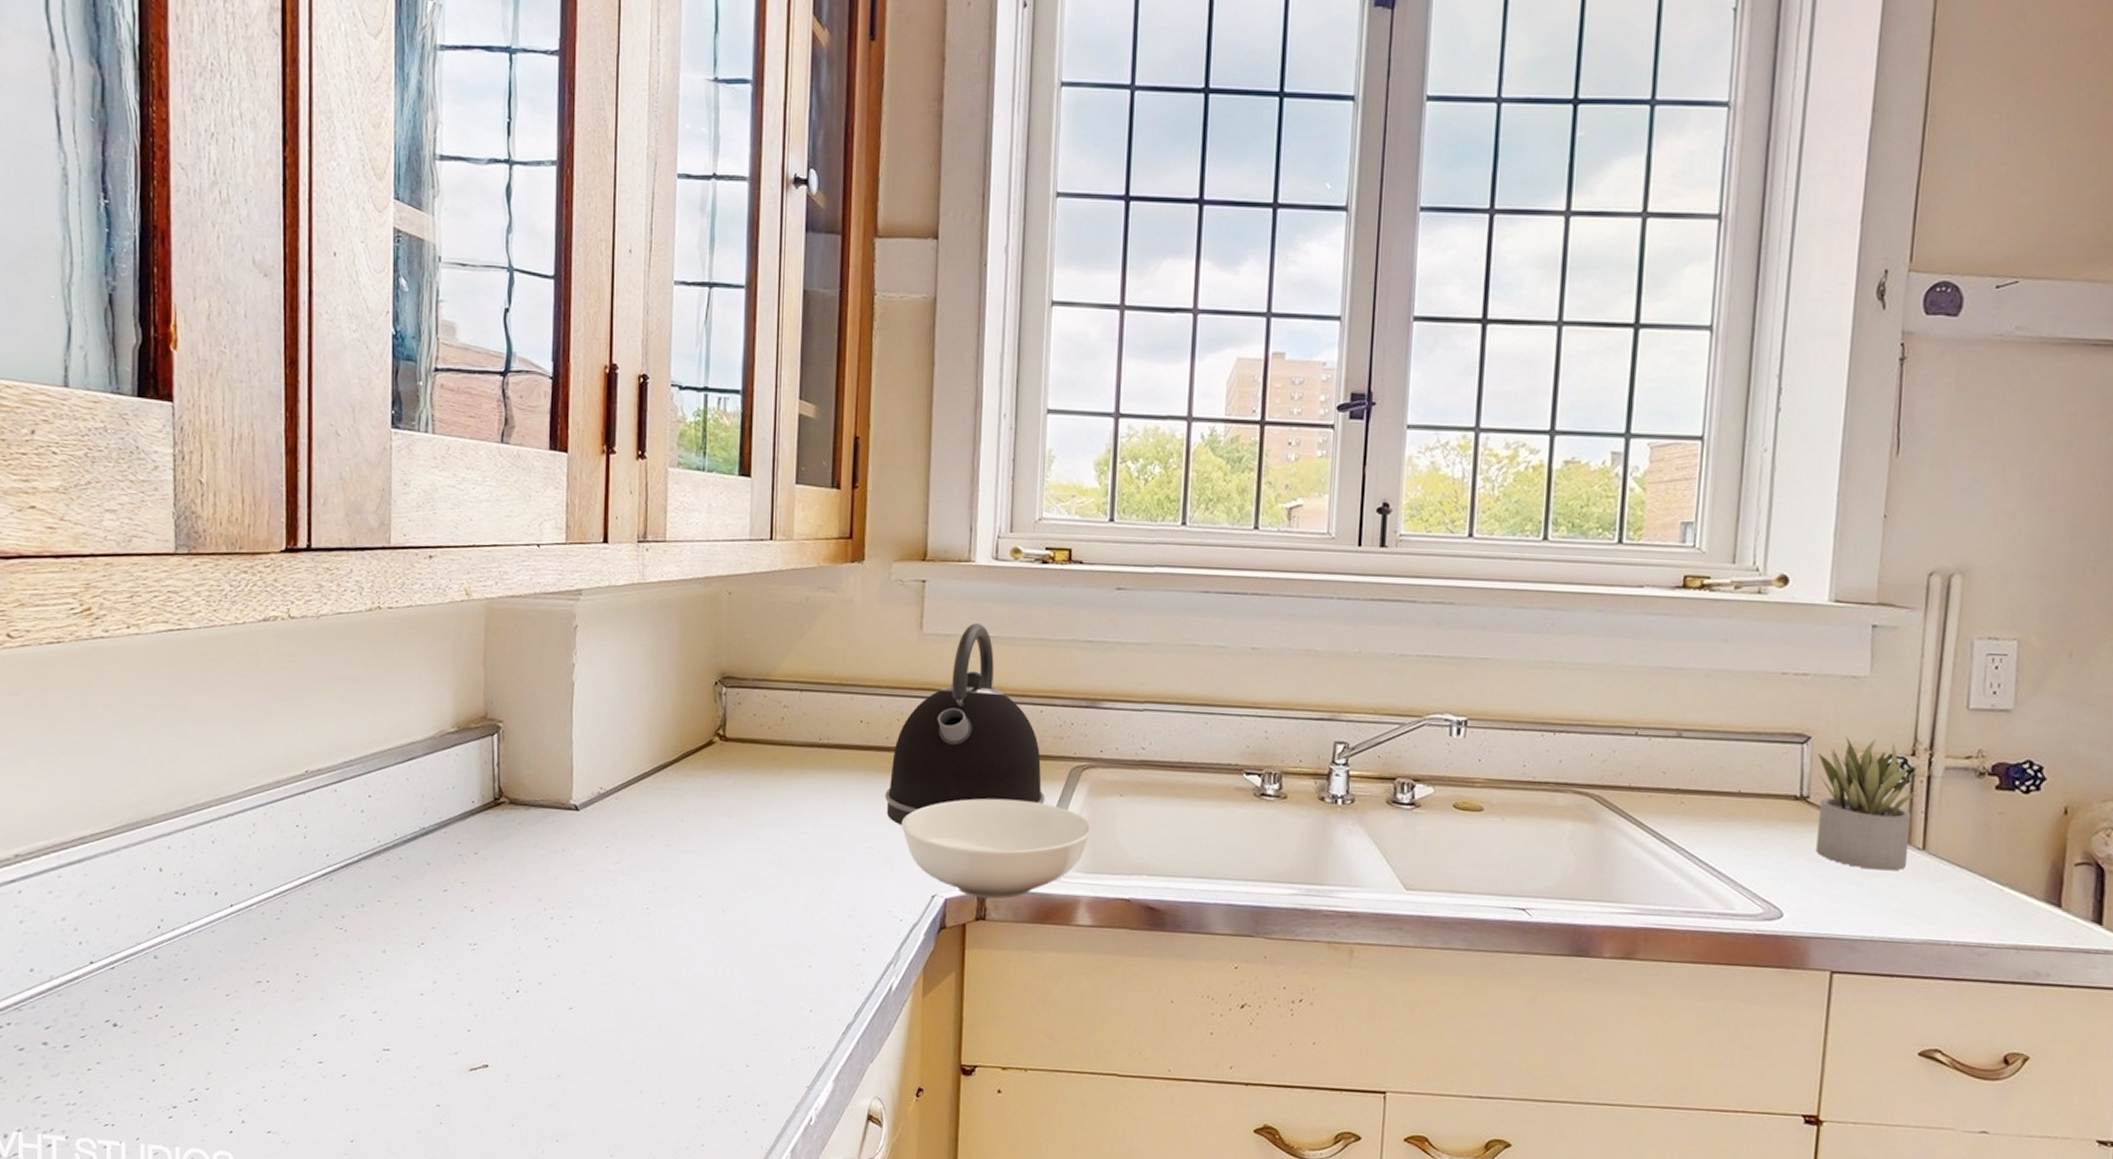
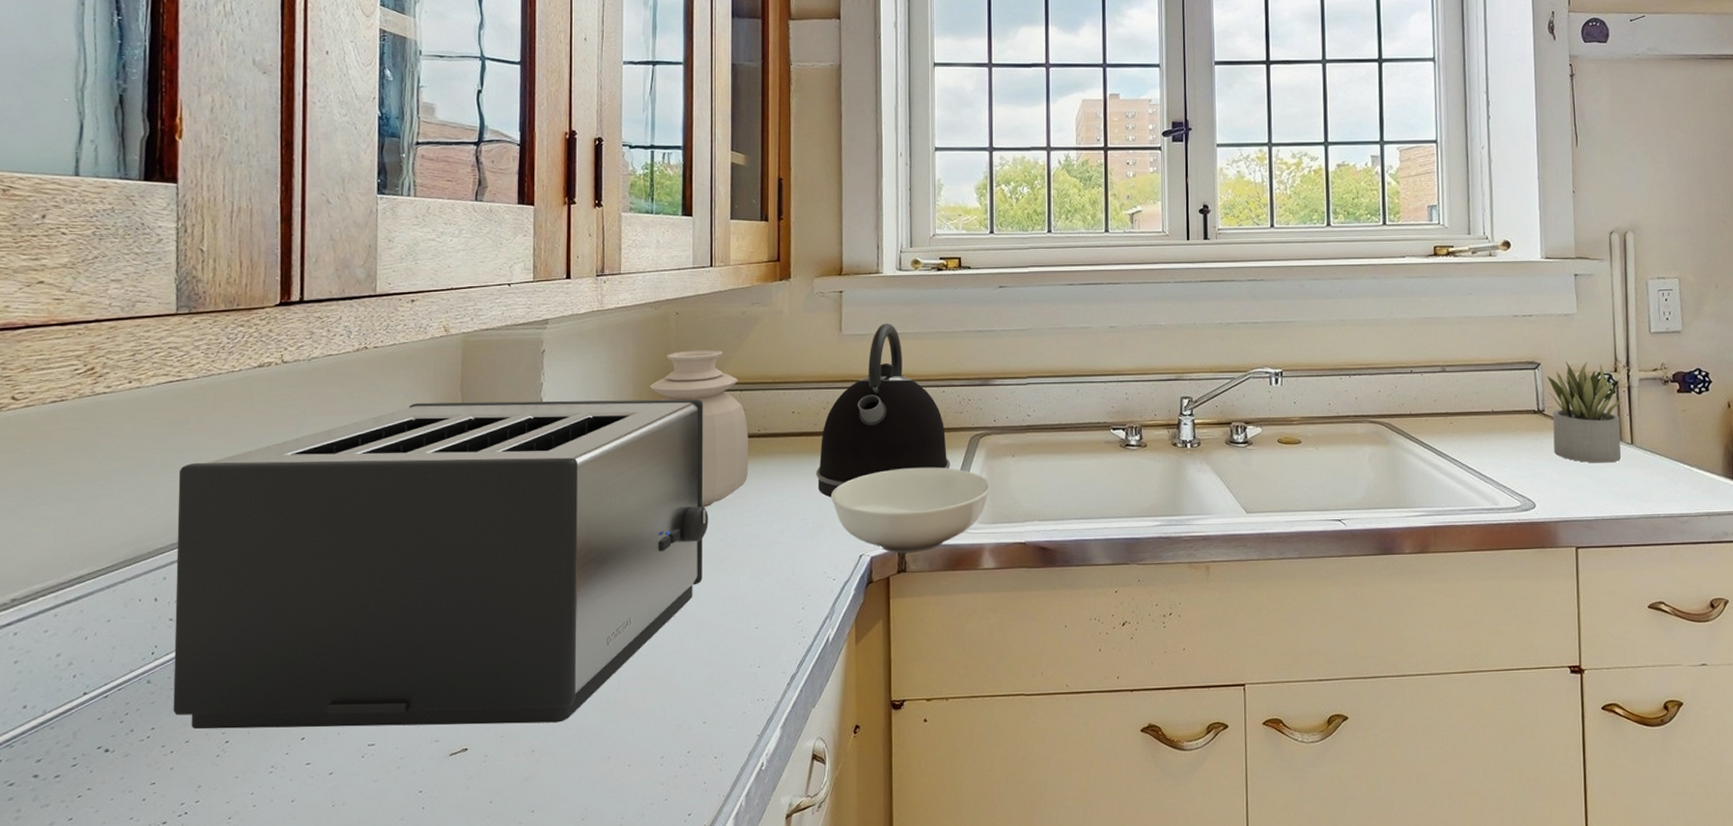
toaster: none [181,675,759,1048] -> present [173,399,708,730]
jar: none [695,638,808,824] -> present [649,349,749,508]

